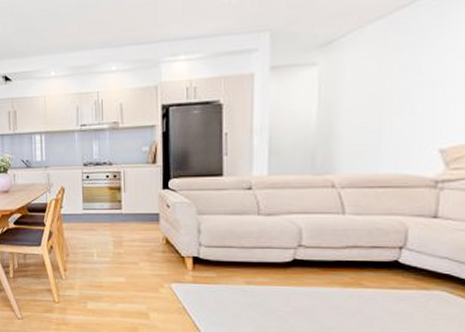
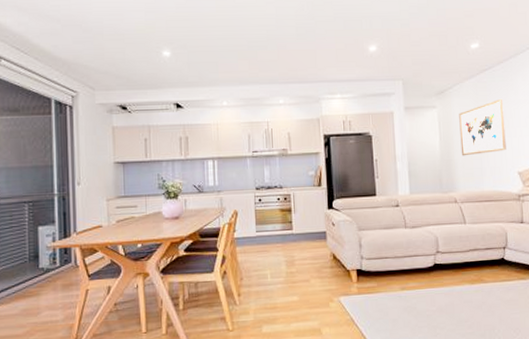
wall art: none [349,45,429,128] -> present [459,98,507,156]

